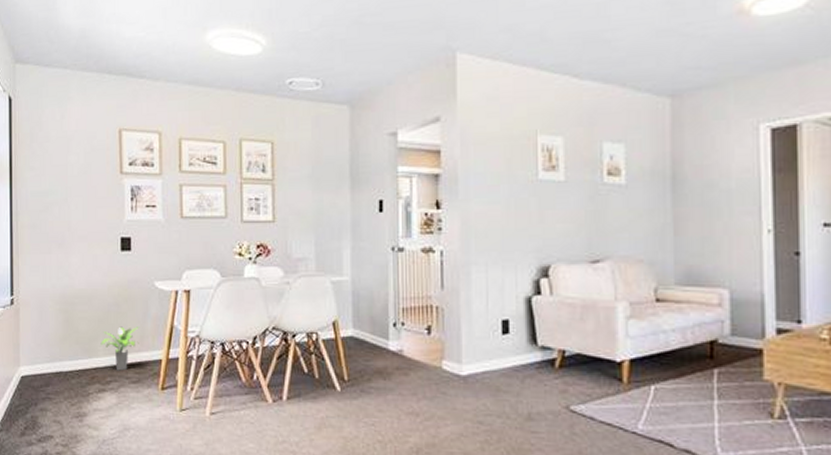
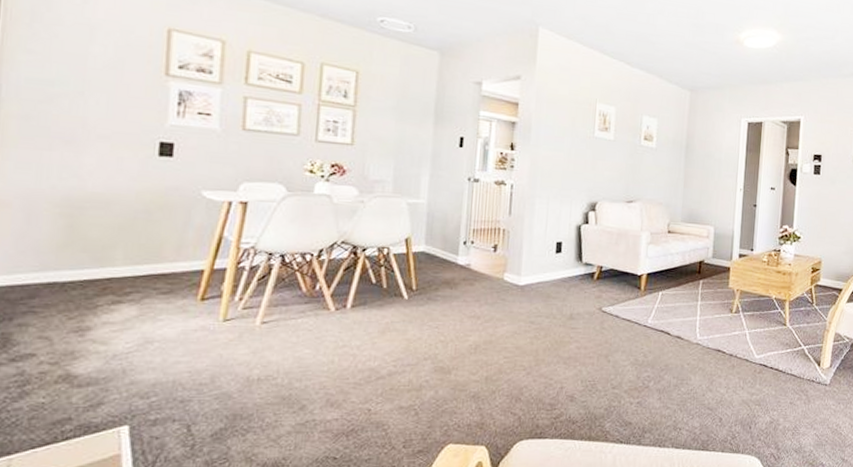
potted plant: present [100,326,139,371] -> none [119,235,177,282]

